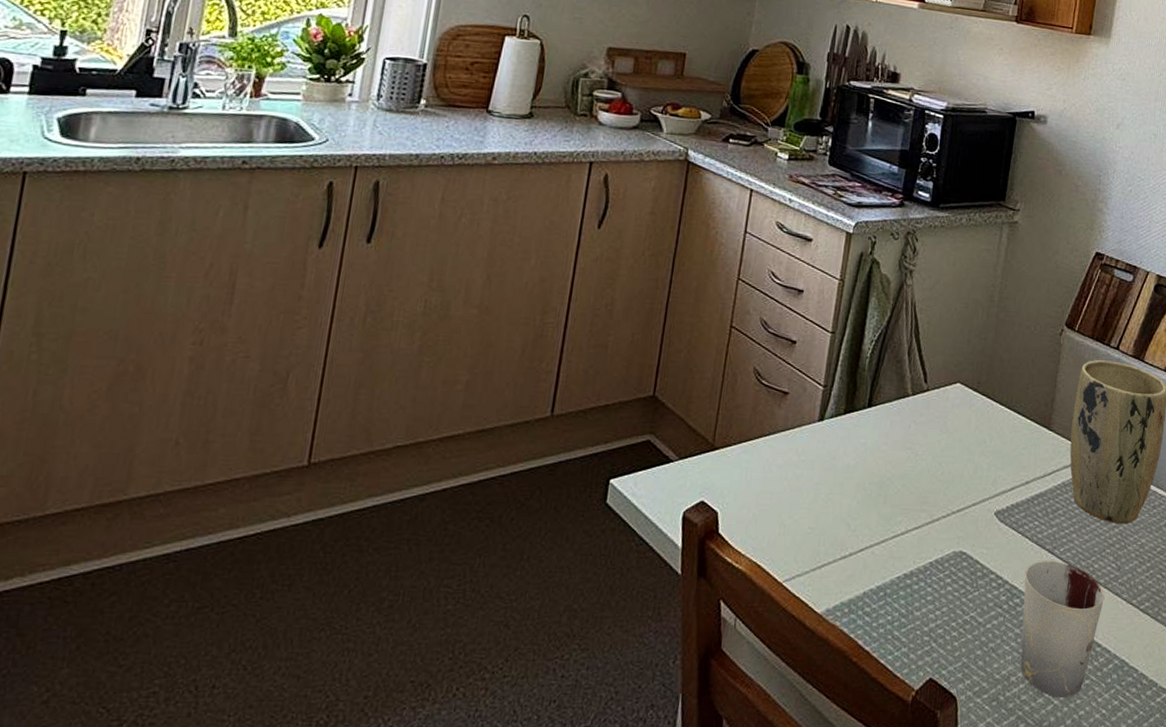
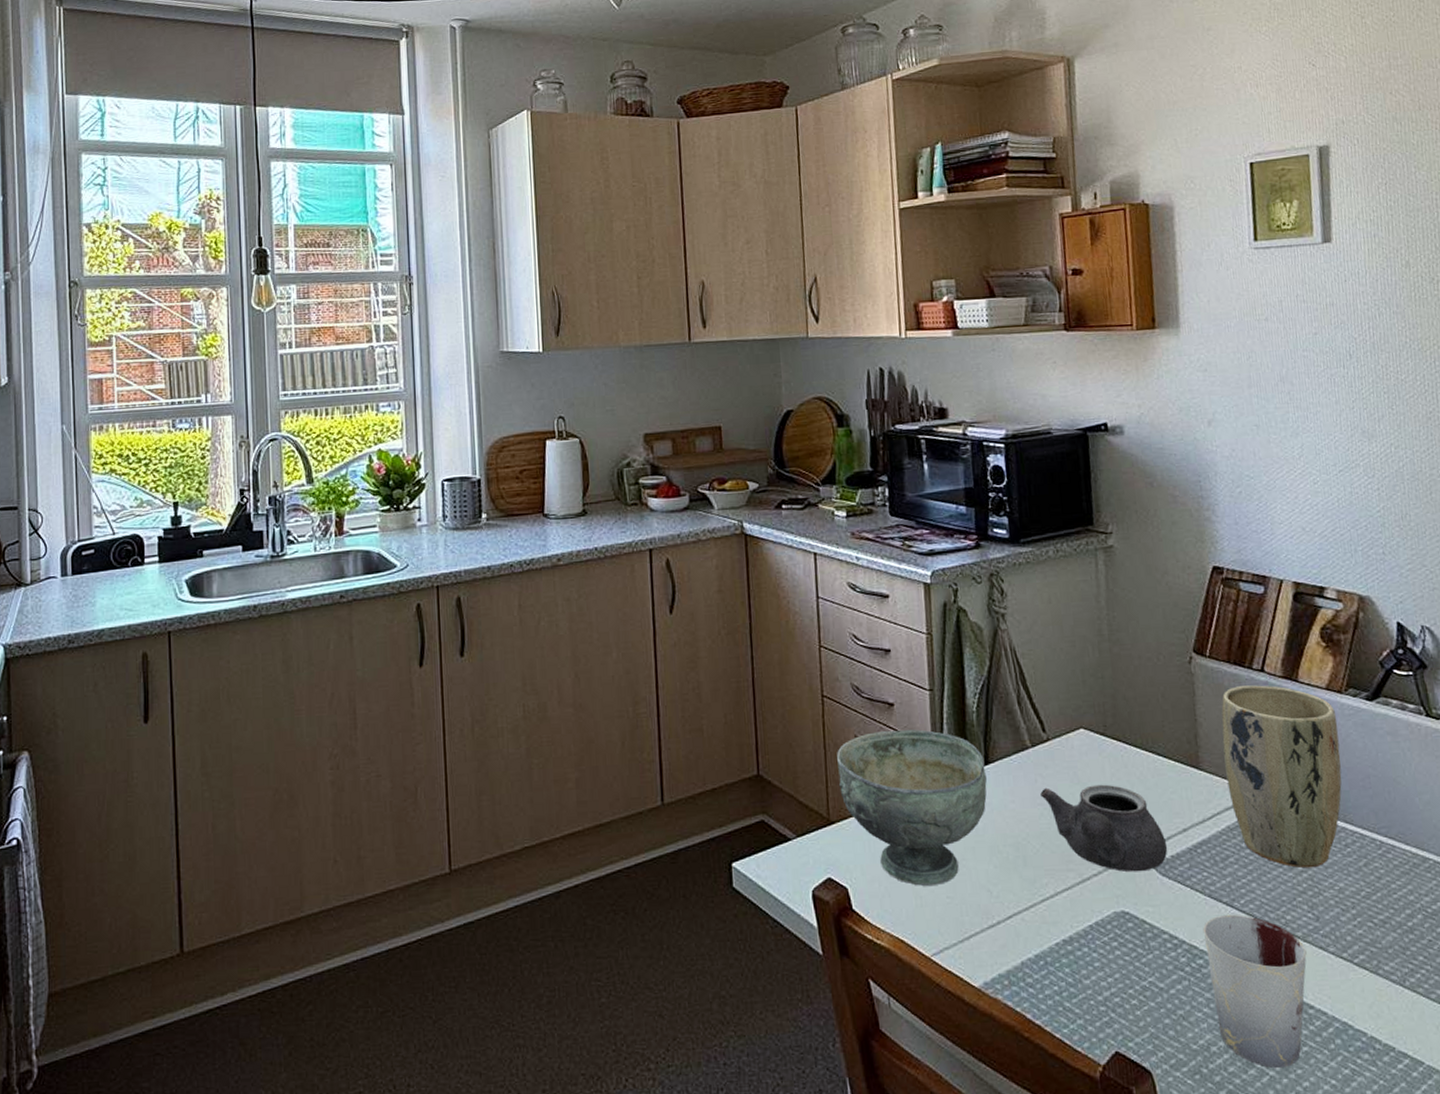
bowl: none [729,366,868,517] -> present [837,729,988,887]
teapot: none [911,433,1010,517] -> present [1040,784,1168,872]

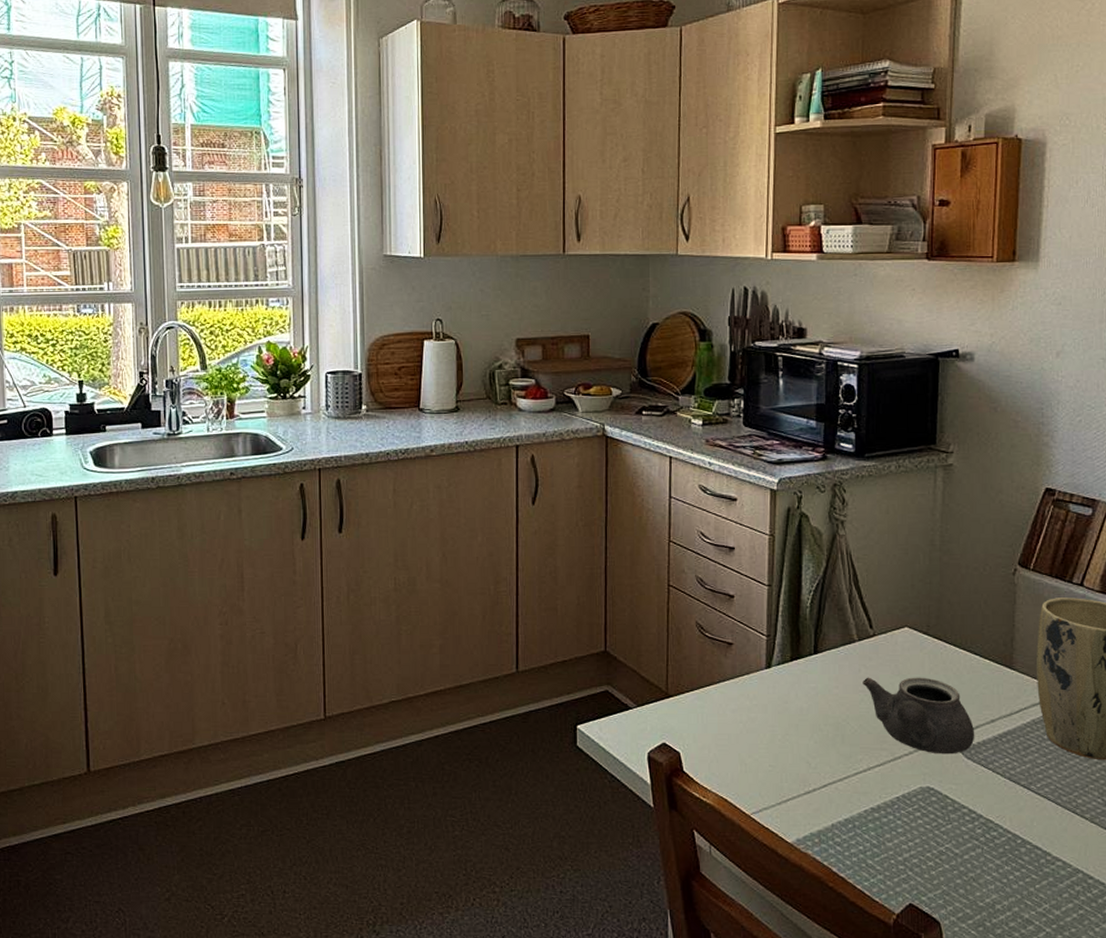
bowl: present [837,729,988,887] -> none [678,620,815,756]
cup: present [1203,914,1307,1068] -> none [999,795,1092,926]

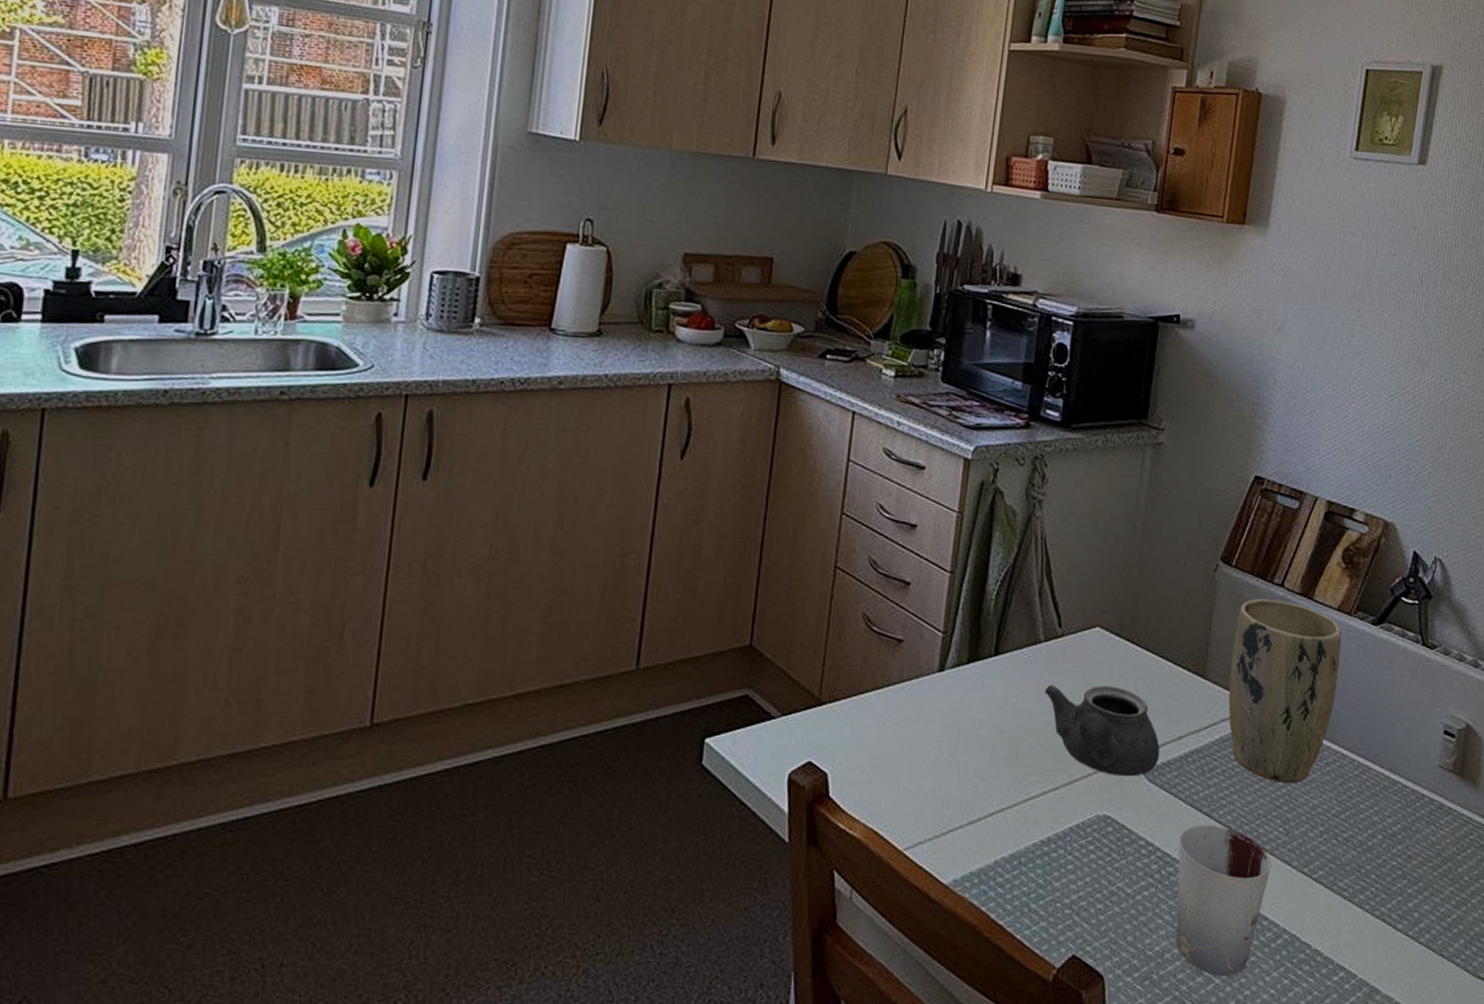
cup: none [999,795,1092,926] -> present [1176,824,1272,976]

